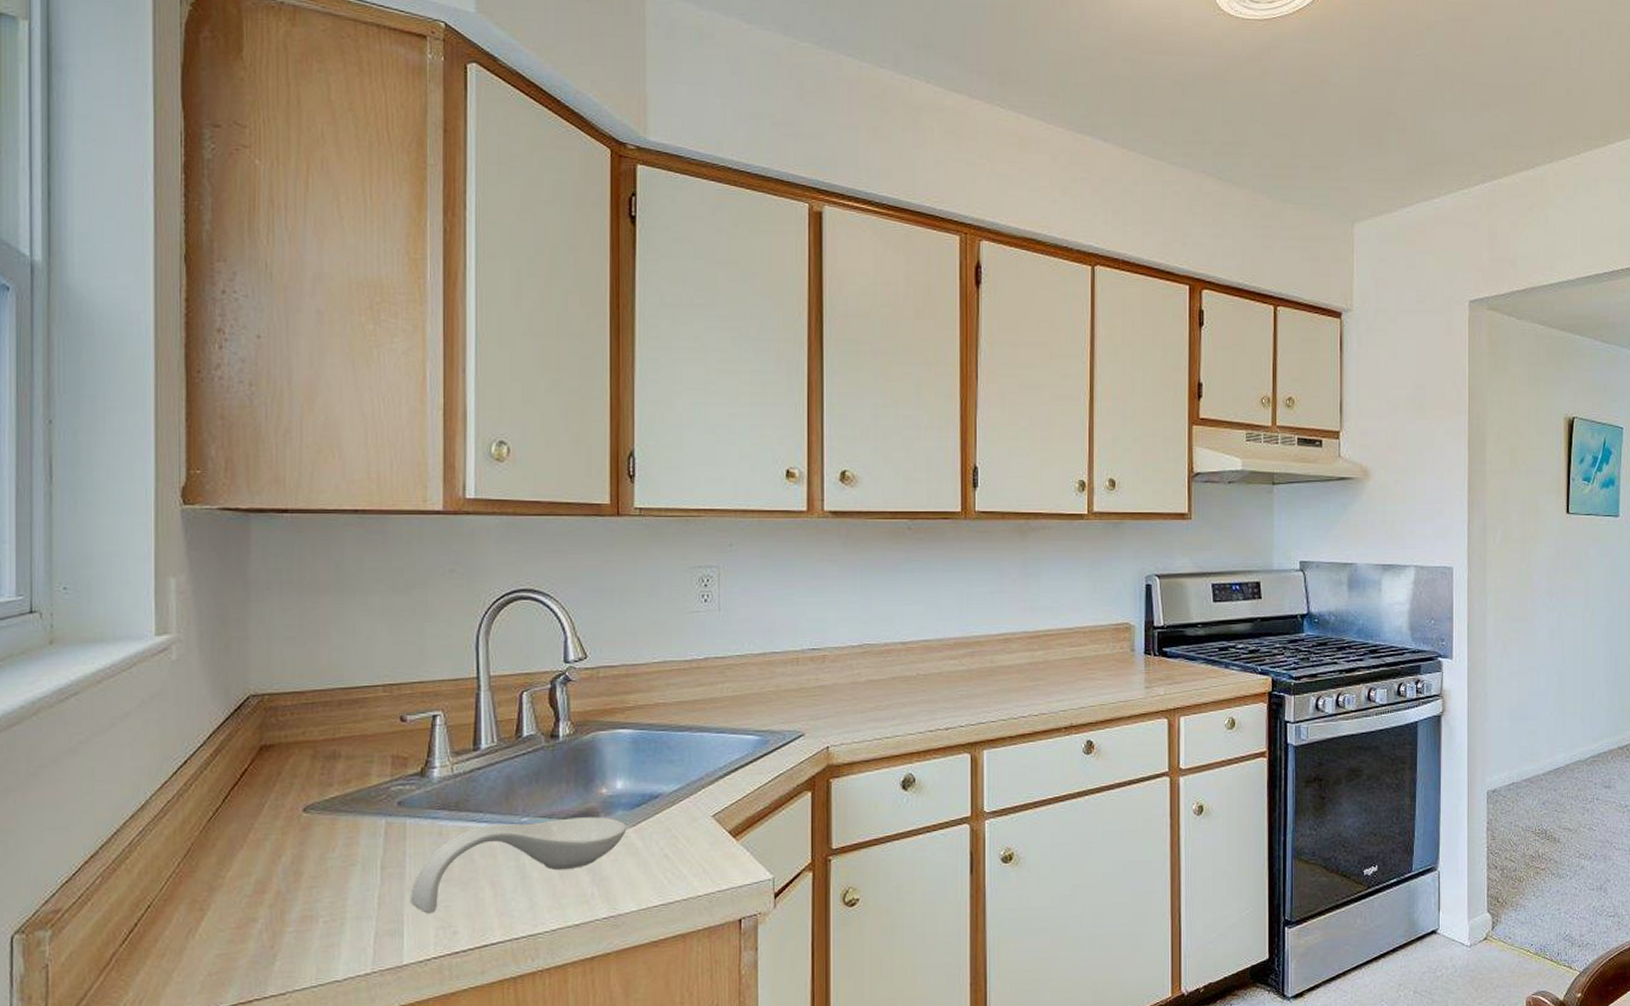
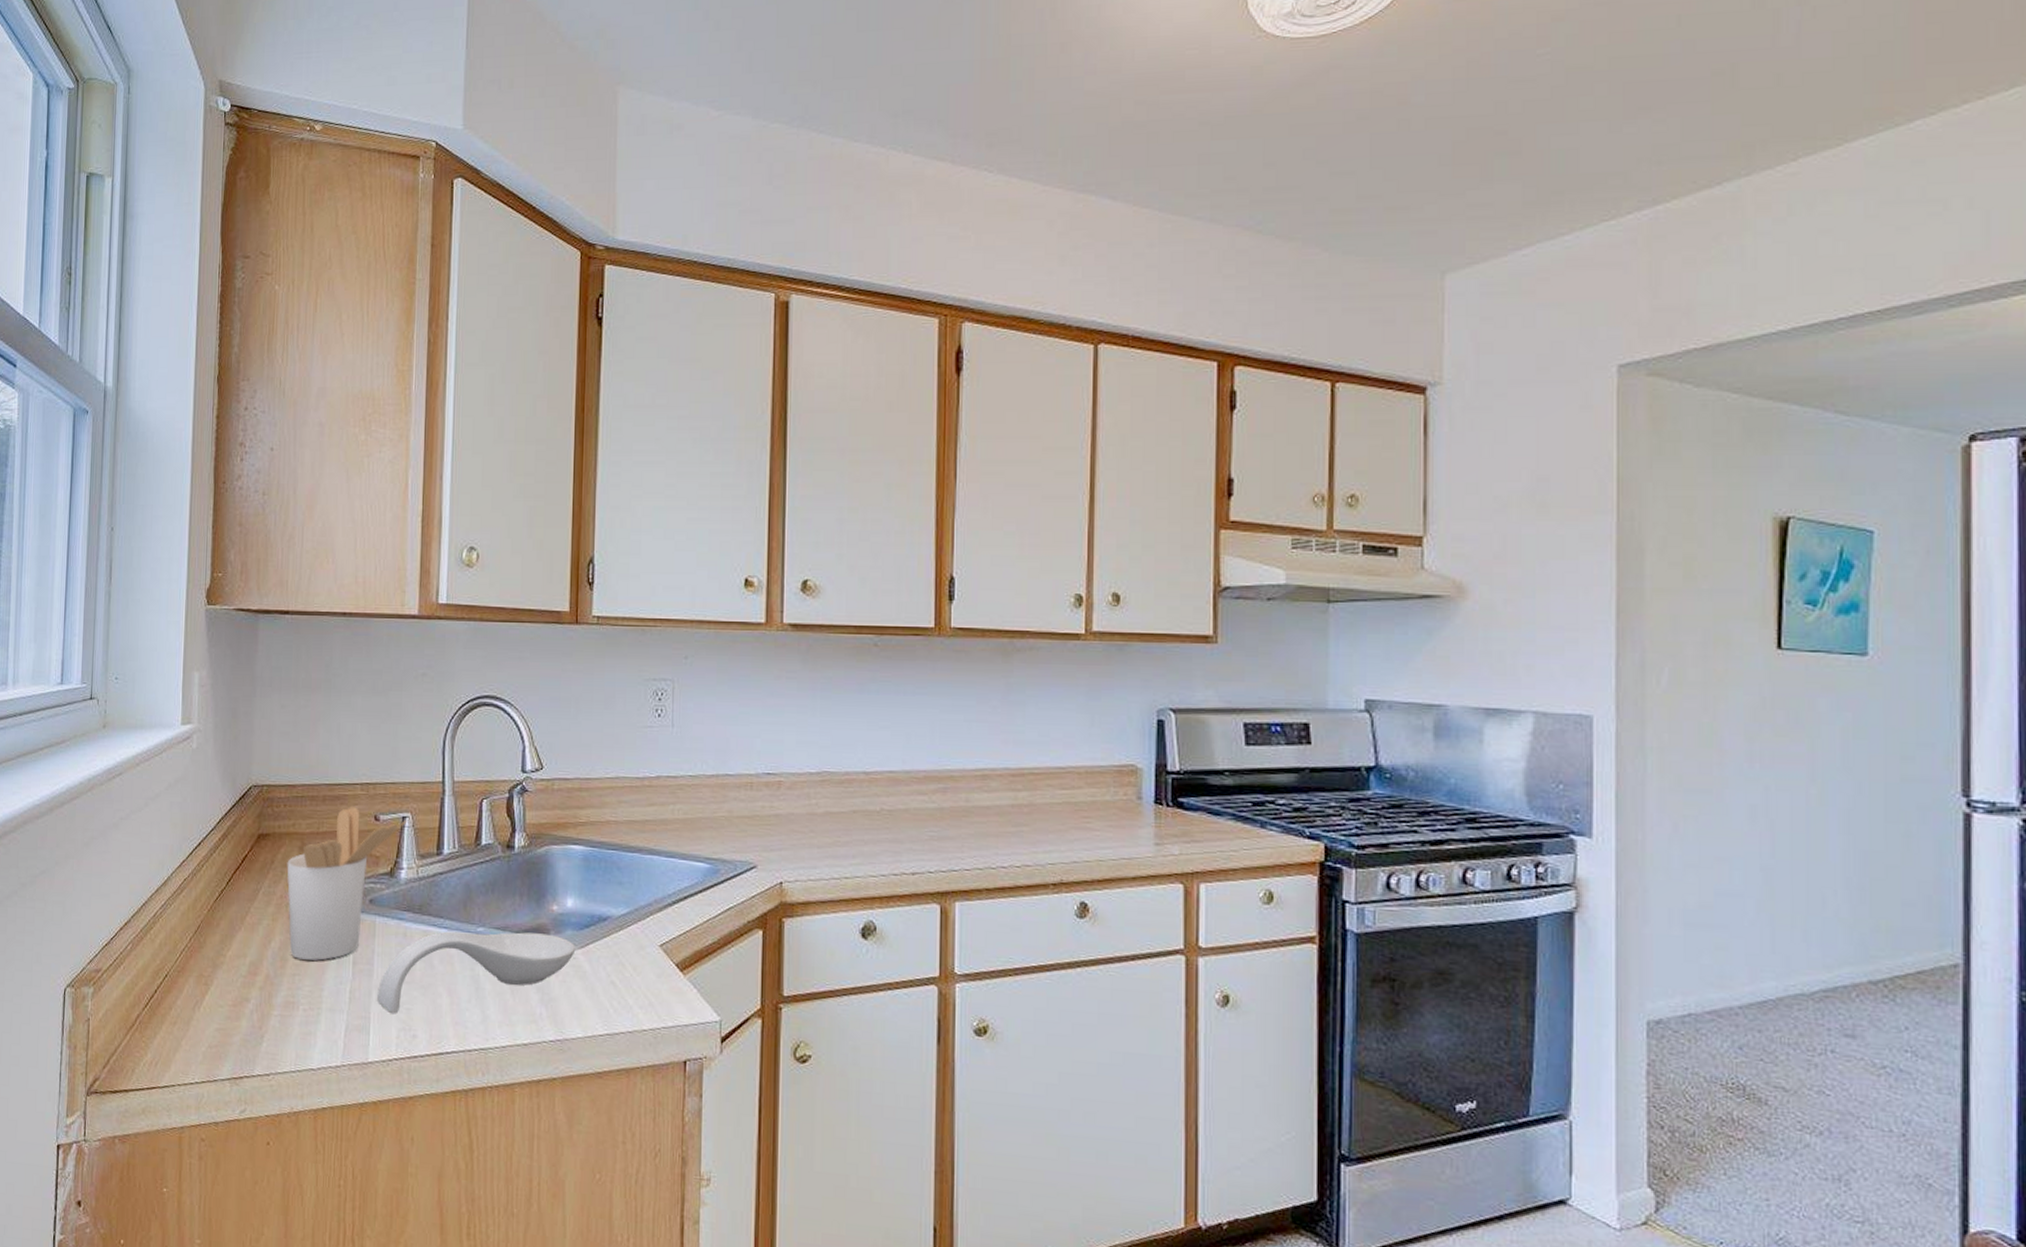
utensil holder: none [297,709,439,871] -> present [287,807,408,961]

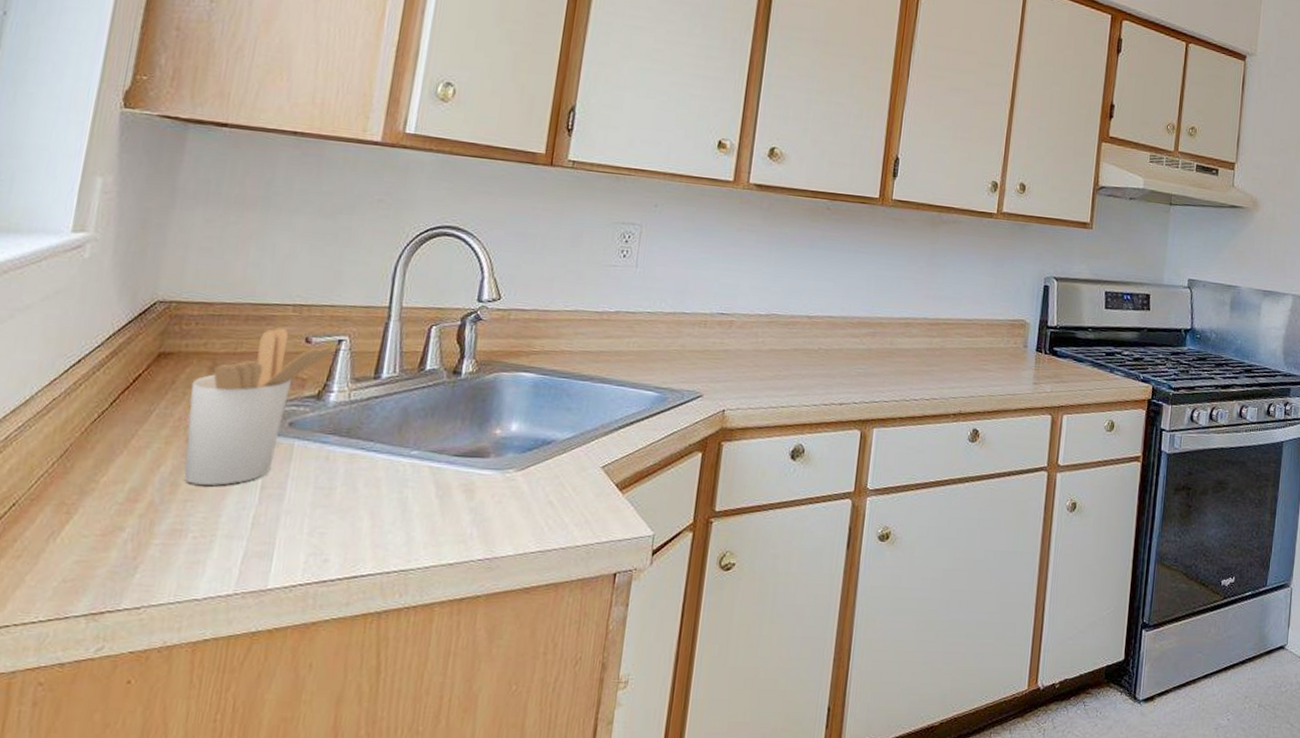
spoon rest: present [376,931,576,1014] -> none [285,454,516,539]

